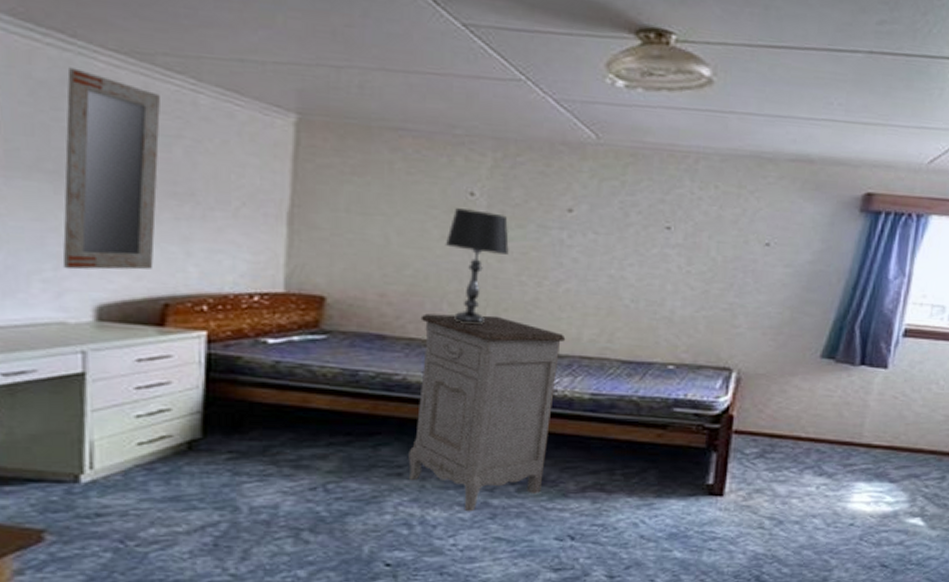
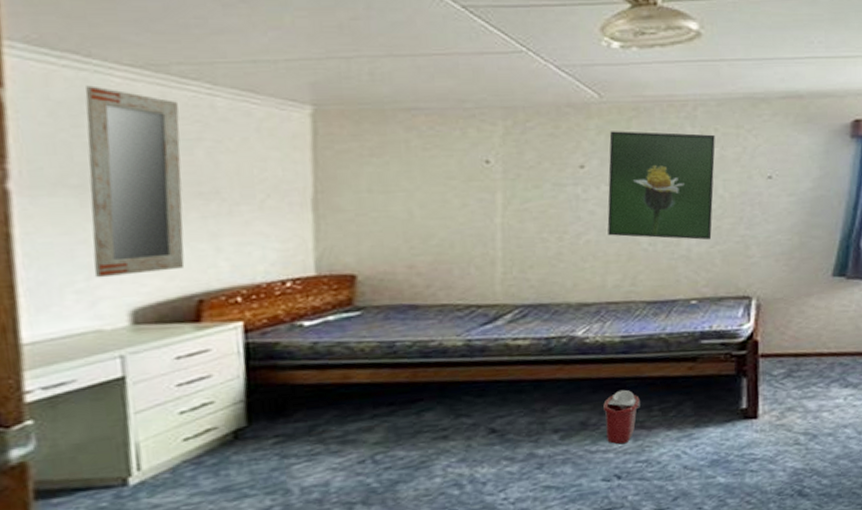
nightstand: present [408,313,566,512] -> none [450,273,591,465]
table lamp: present [445,208,509,325] -> none [466,176,528,285]
bucket: none [564,449,603,505] -> present [603,389,640,444]
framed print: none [589,176,714,304] -> present [607,131,715,240]

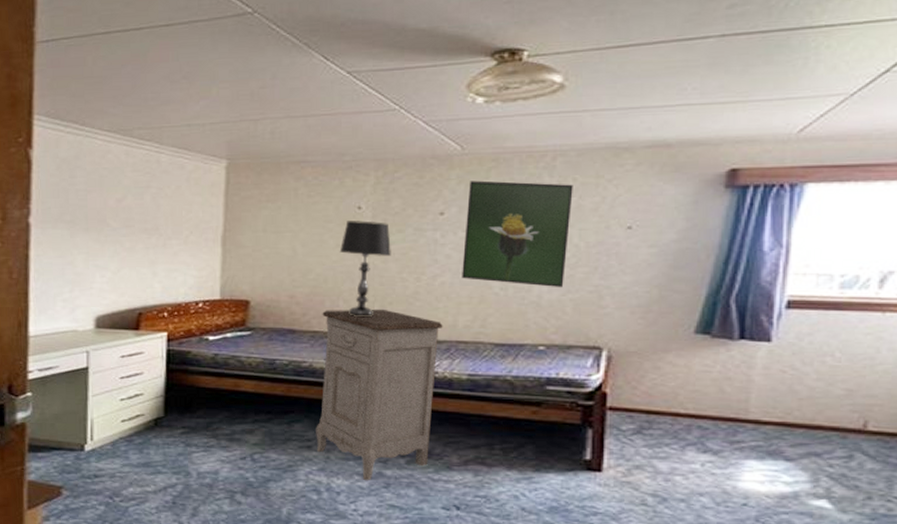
home mirror: present [85,85,185,278] -> none [75,146,136,291]
nightstand: none [450,273,591,465] -> present [316,309,443,481]
table lamp: none [466,176,528,285] -> present [339,221,391,318]
bucket: present [603,389,640,444] -> none [448,425,482,477]

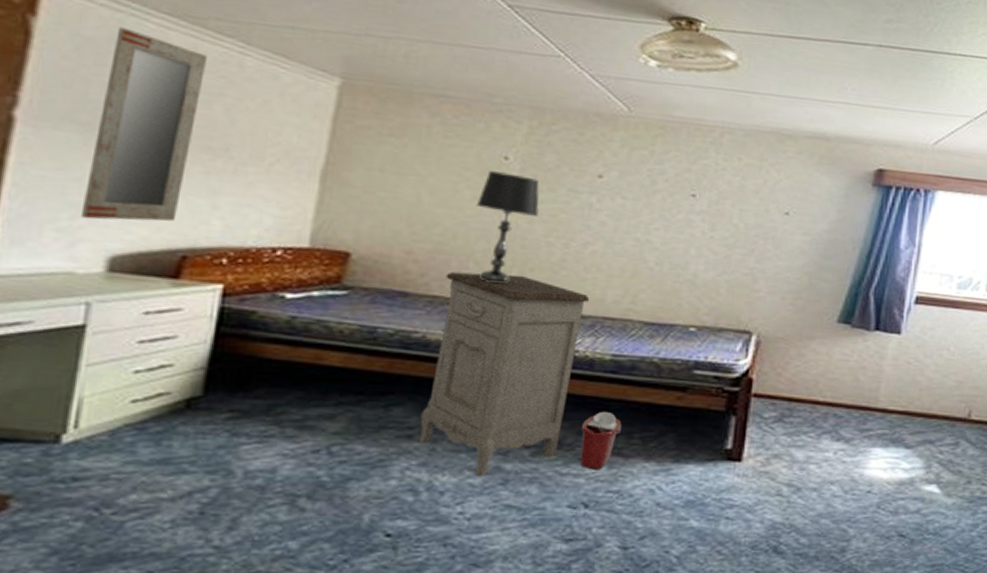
home mirror: none [75,146,136,291] -> present [80,27,207,222]
bucket: none [448,425,482,477] -> present [580,411,622,470]
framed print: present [462,180,573,288] -> none [616,145,738,268]

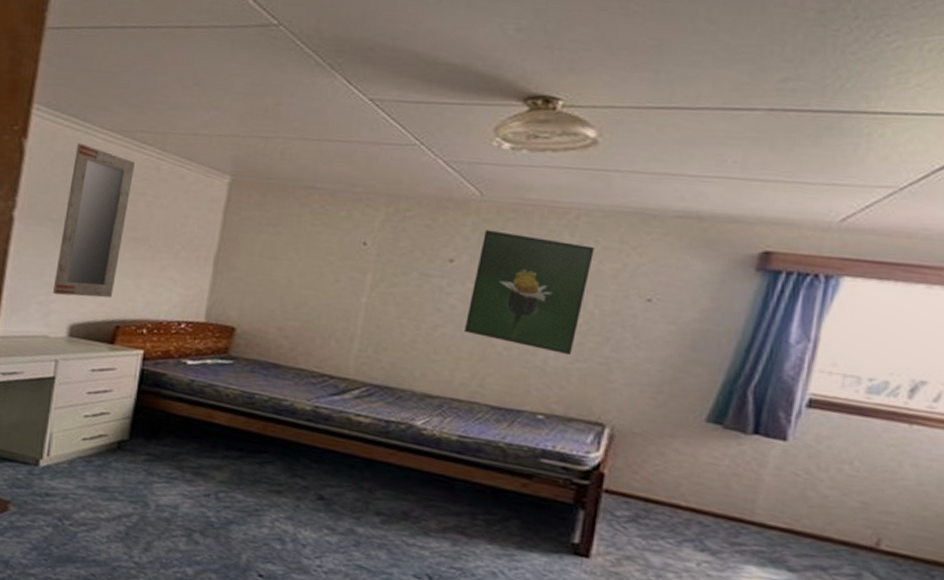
nightstand: present [419,271,590,478] -> none [286,347,438,537]
table lamp: present [476,171,540,285] -> none [337,256,394,362]
bucket: present [580,411,622,470] -> none [425,489,466,546]
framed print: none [616,145,738,268] -> present [464,230,594,356]

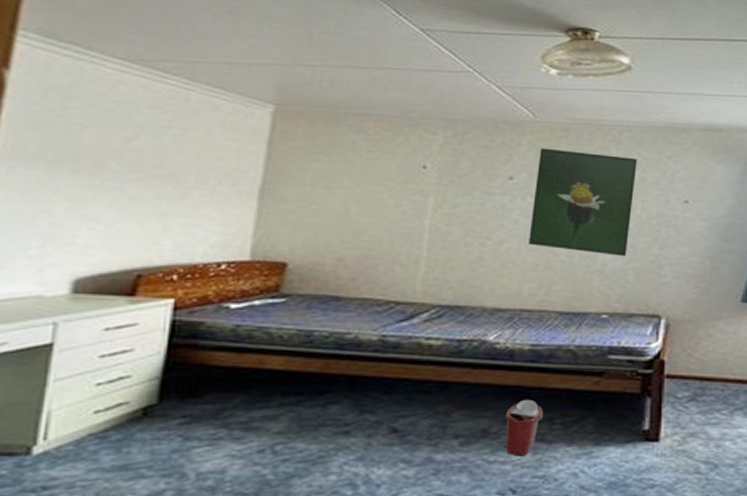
home mirror: present [52,143,135,298] -> none [48,73,156,247]
bucket: none [425,489,466,546] -> present [506,399,543,457]

